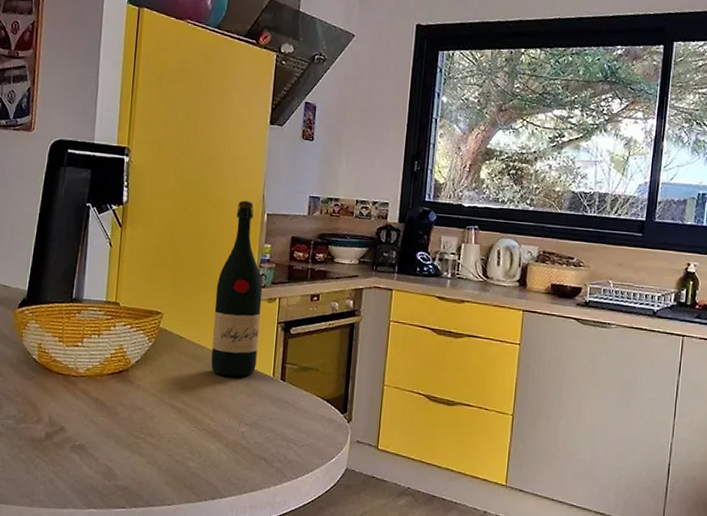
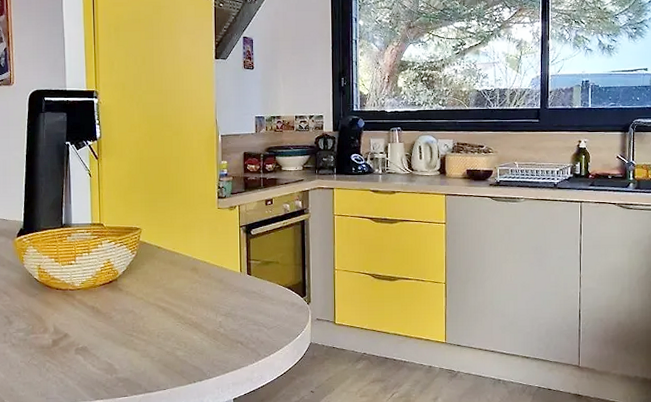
wine bottle: present [211,200,263,377] -> none [184,126,225,276]

